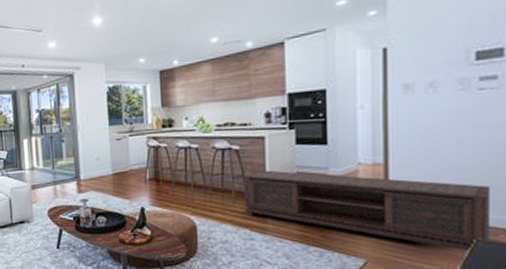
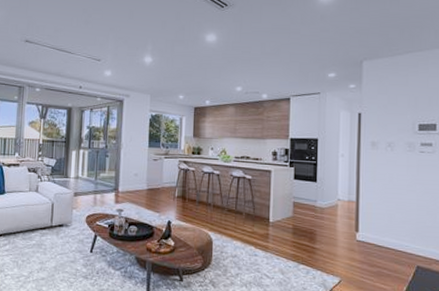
media console: present [243,170,491,254] -> none [251,198,427,278]

